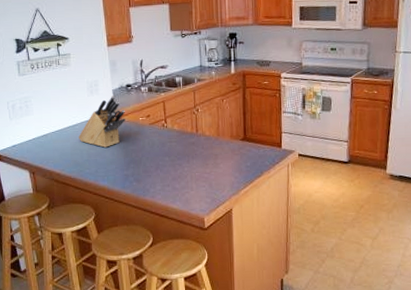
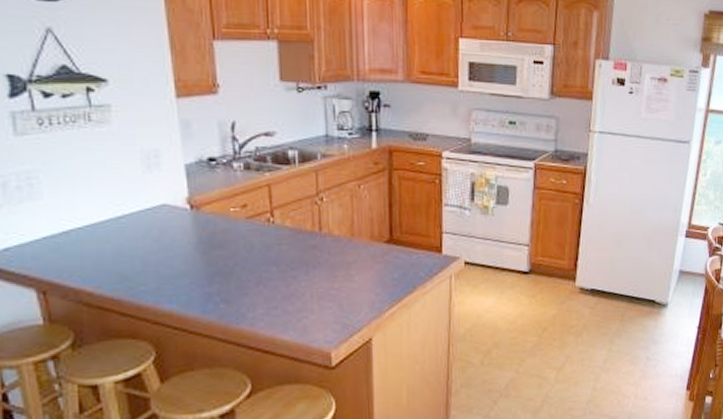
knife block: present [78,95,125,148] -> none [126,172,207,252]

